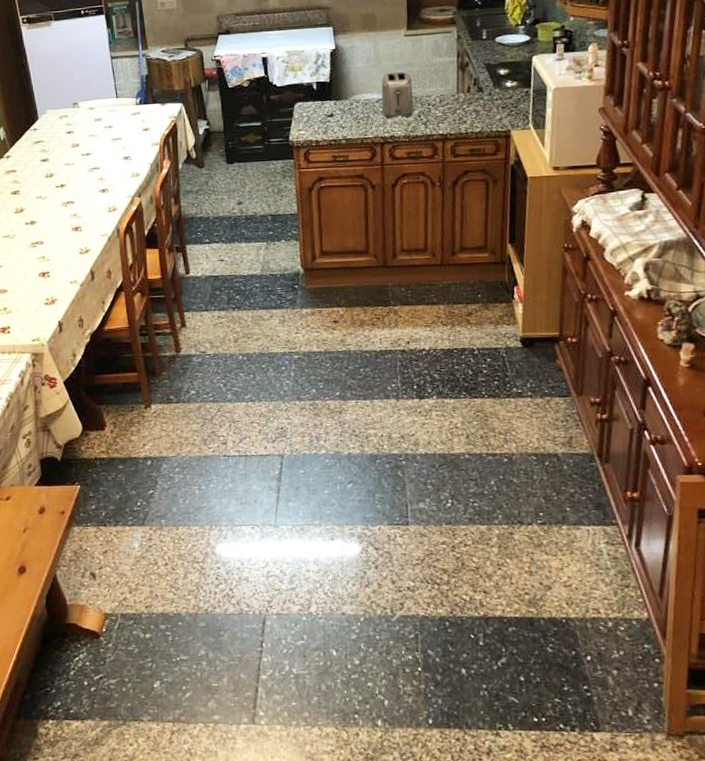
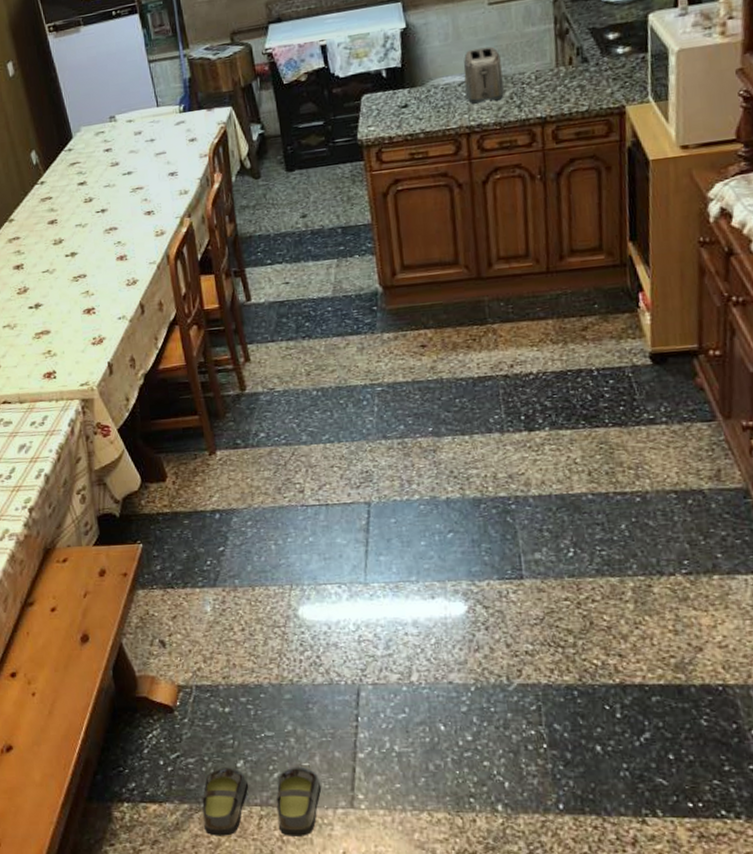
slippers: none [120,687,228,750] -> present [202,766,322,836]

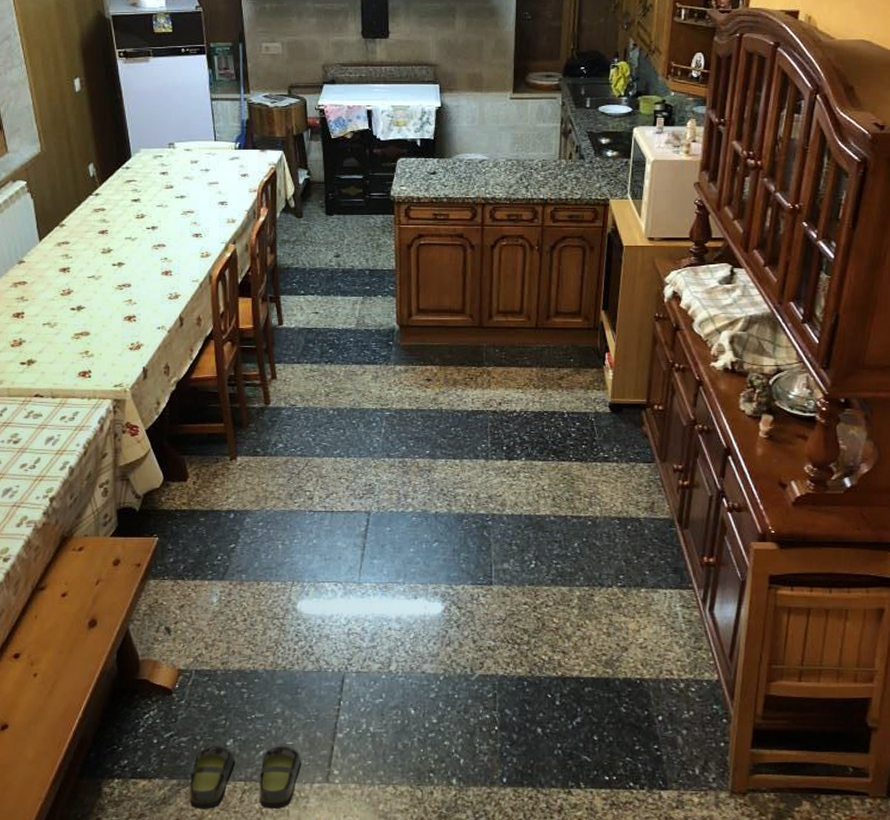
toaster: present [463,46,505,104] -> none [484,134,517,180]

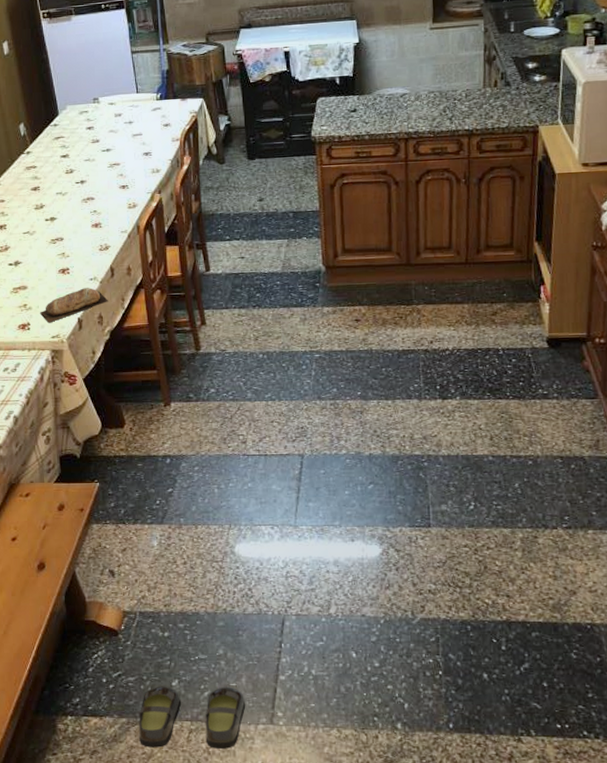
bread loaf: none [103,337,177,372] -> present [40,288,109,323]

